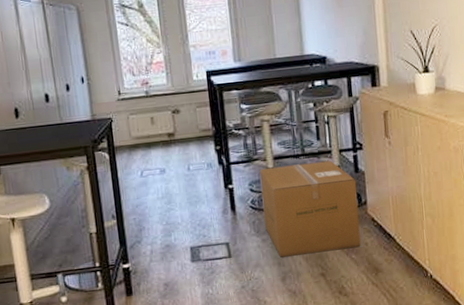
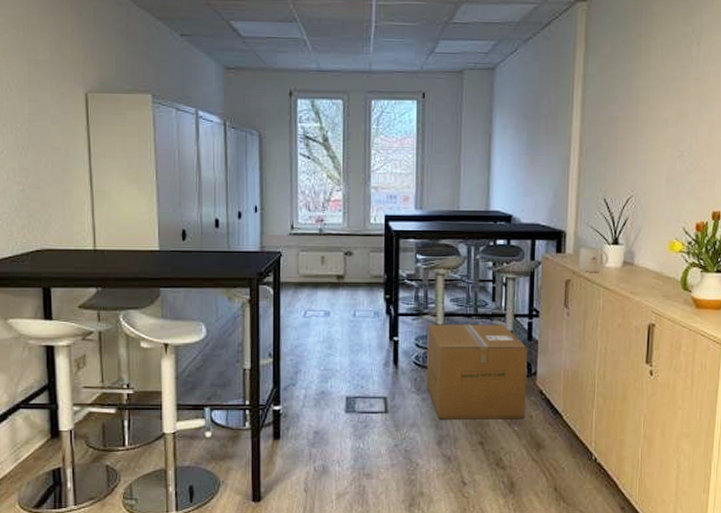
mug: none [393,77,422,102] -> present [578,247,609,273]

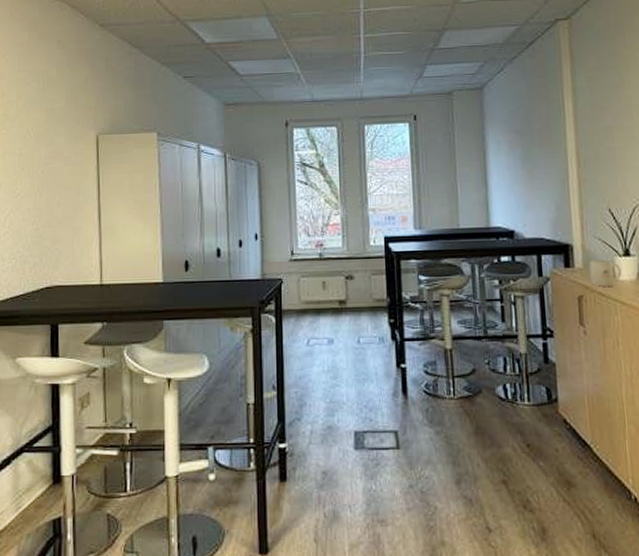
box: present [427,324,528,420] -> none [436,346,550,455]

